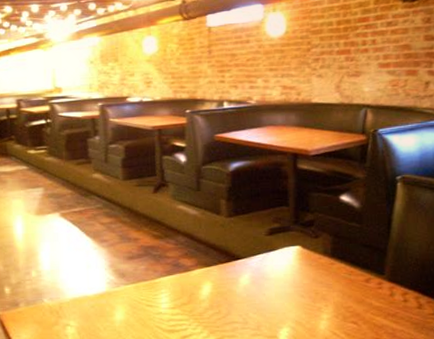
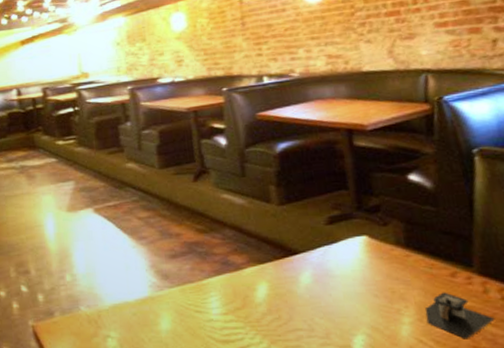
architectural model: none [341,294,397,333] -> present [424,292,495,339]

